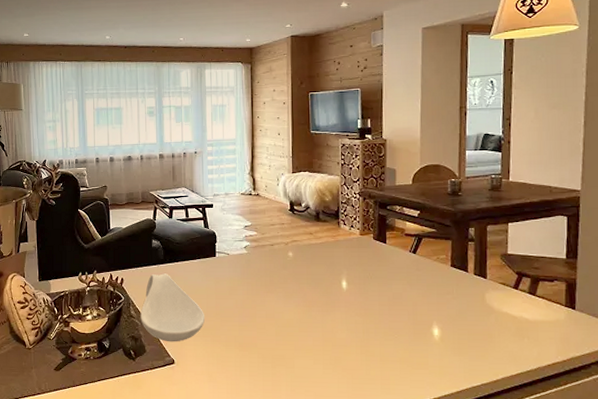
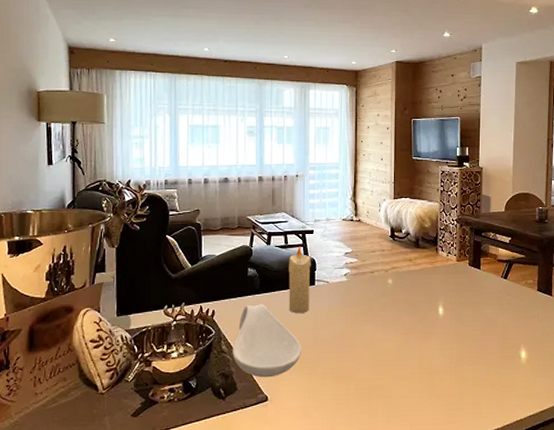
candle: none [190,219,212,283] -> present [289,246,311,313]

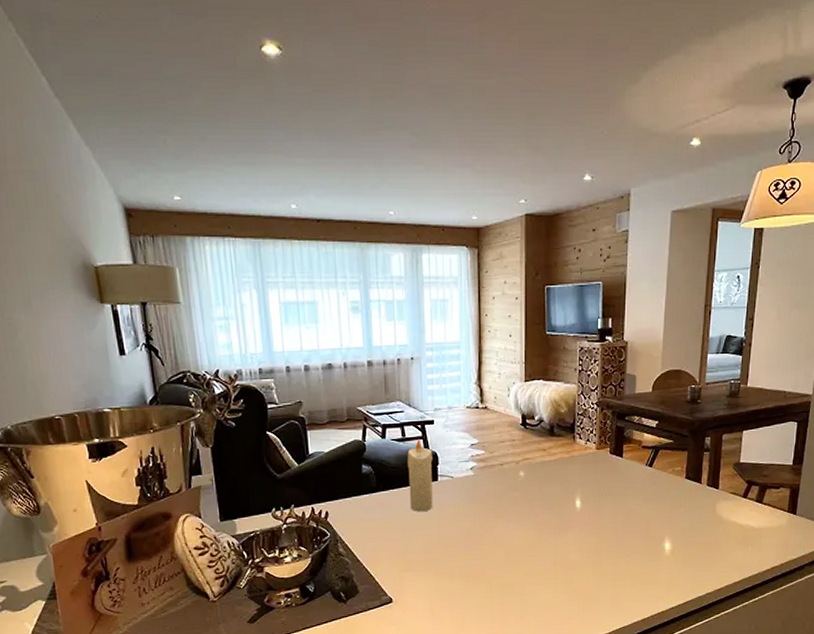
spoon rest: present [232,304,302,378] -> none [350,503,427,580]

